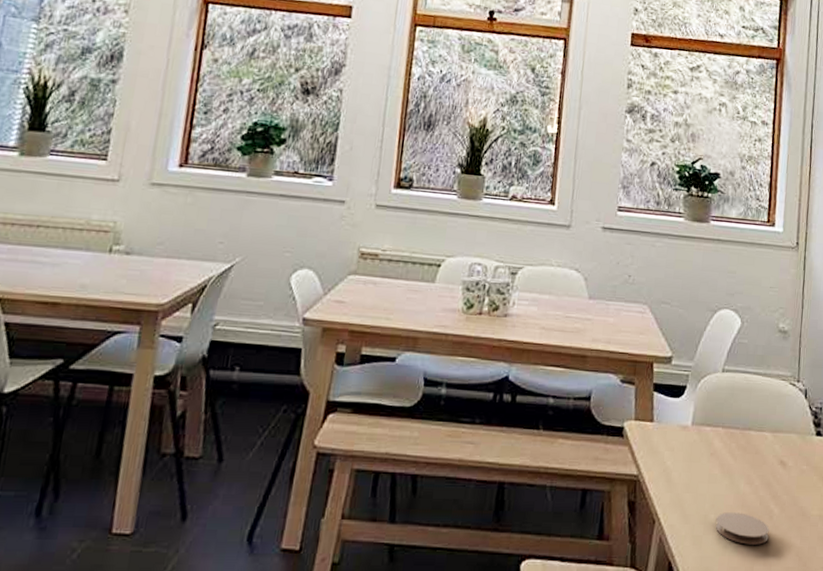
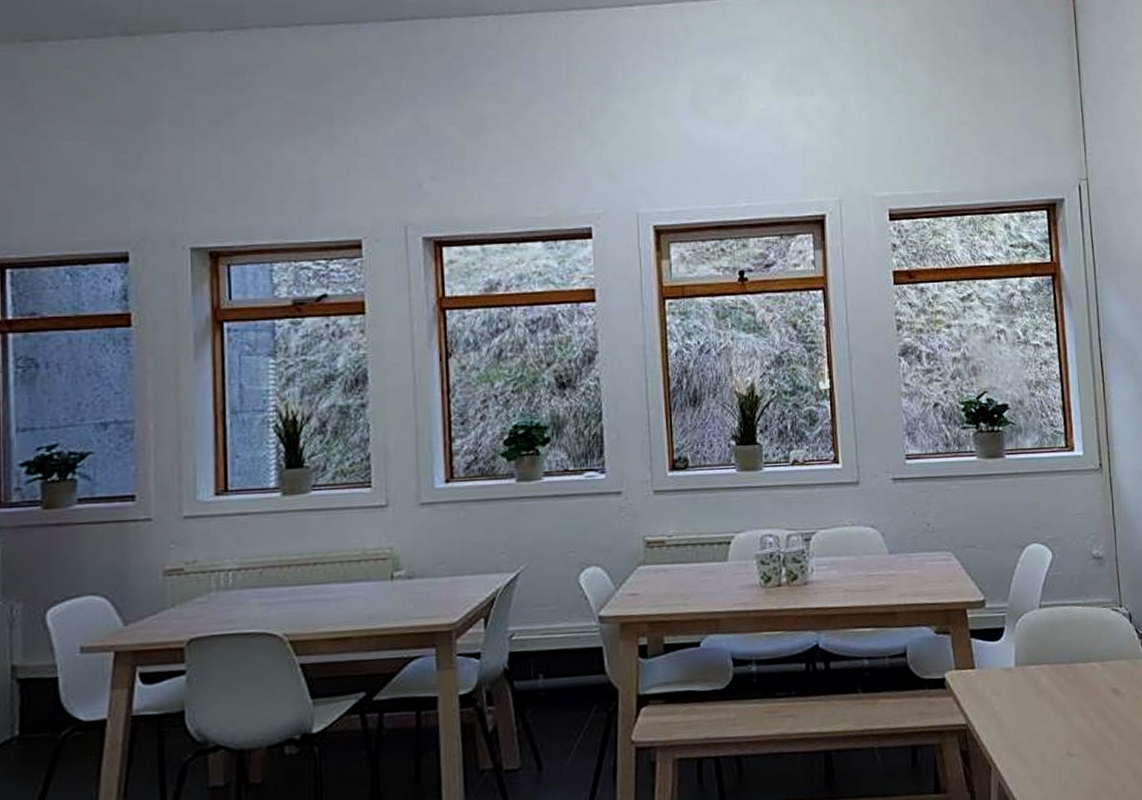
coaster: present [715,512,769,545] -> none [1053,746,1111,778]

